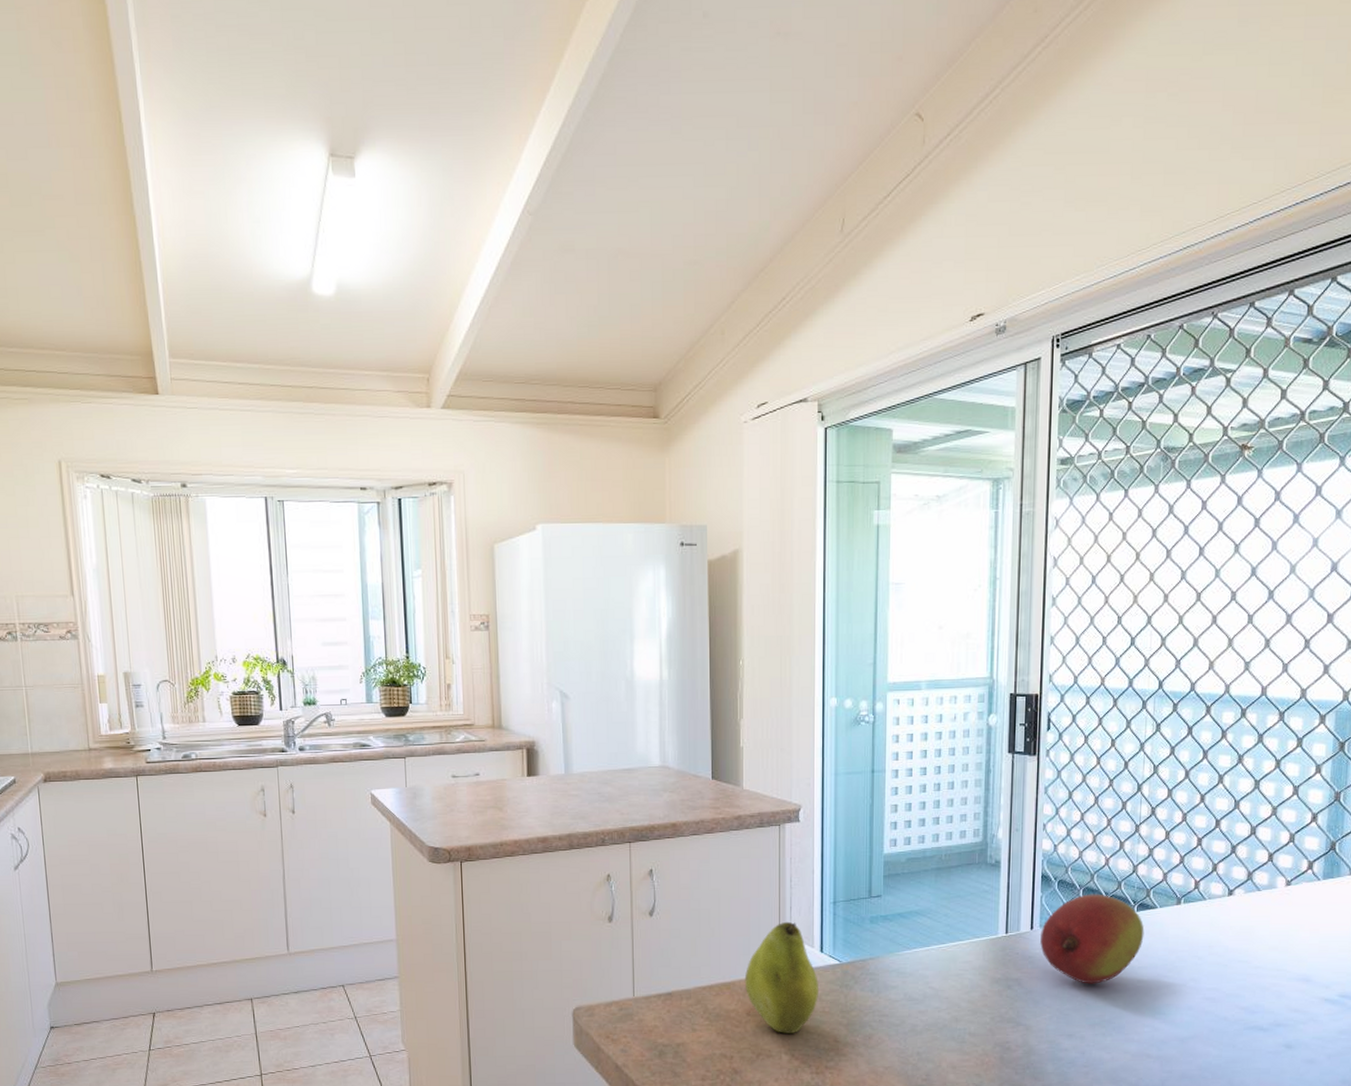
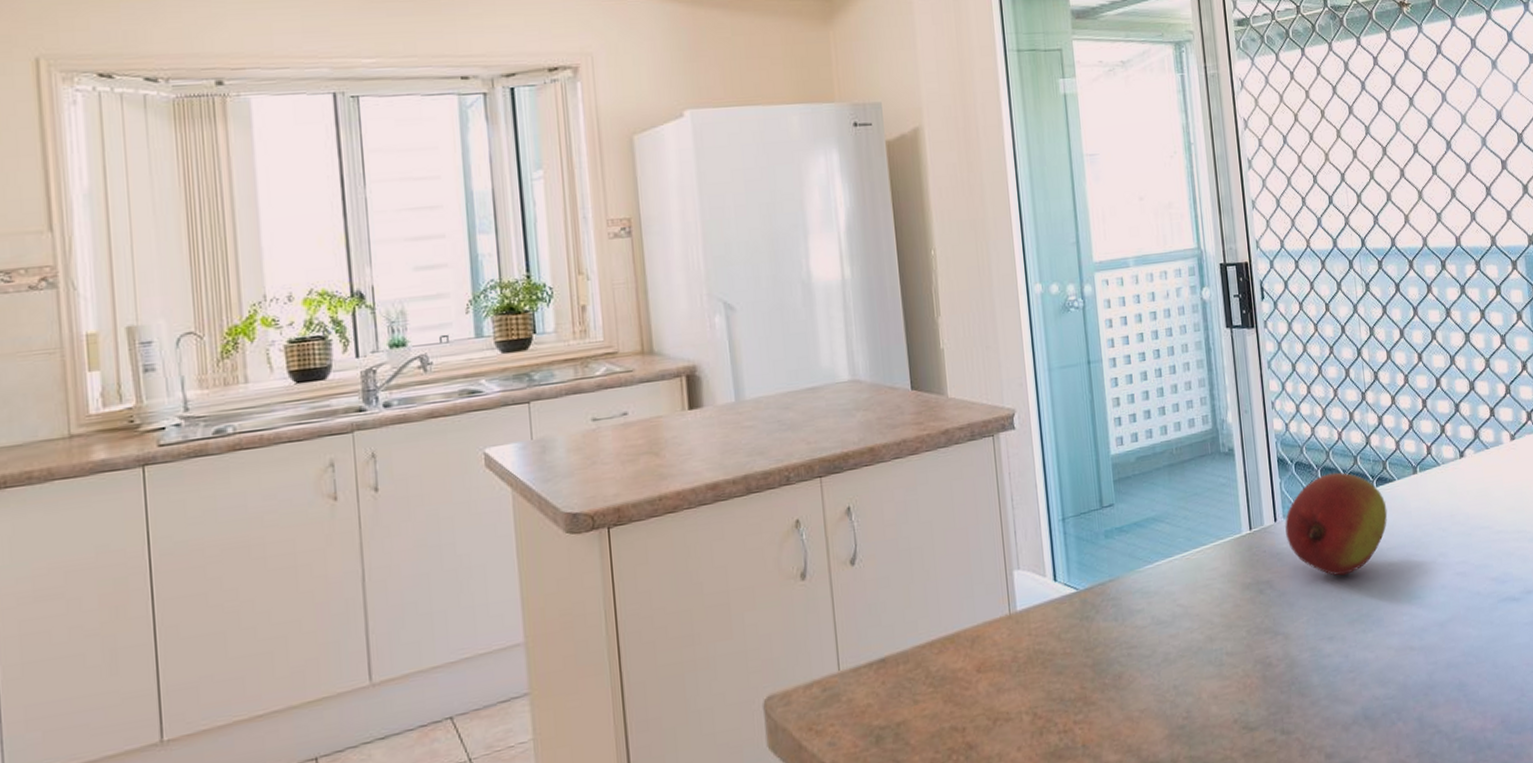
fruit: present [744,921,820,1033] -> none [970,549,1057,689]

